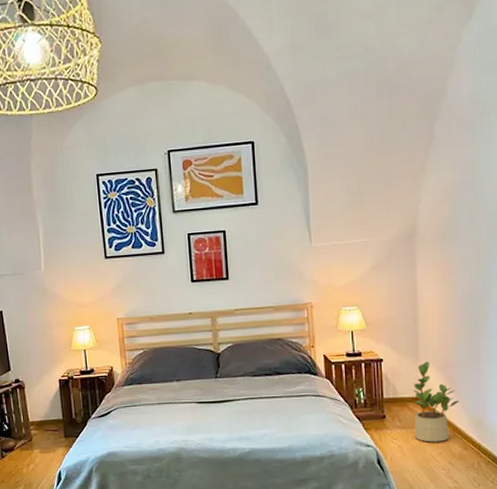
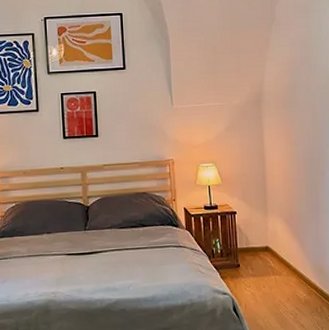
potted plant: present [413,361,459,442] -> none [263,213,302,289]

